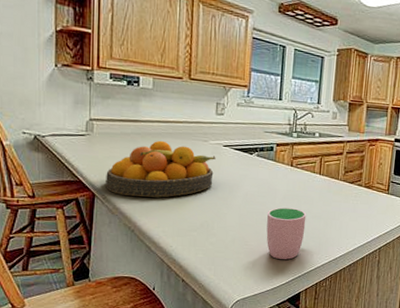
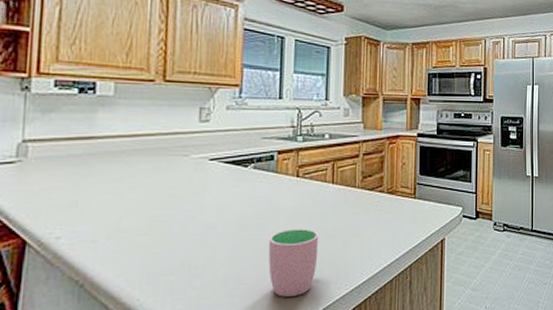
fruit bowl: present [106,140,216,198] -> none [43,160,200,238]

